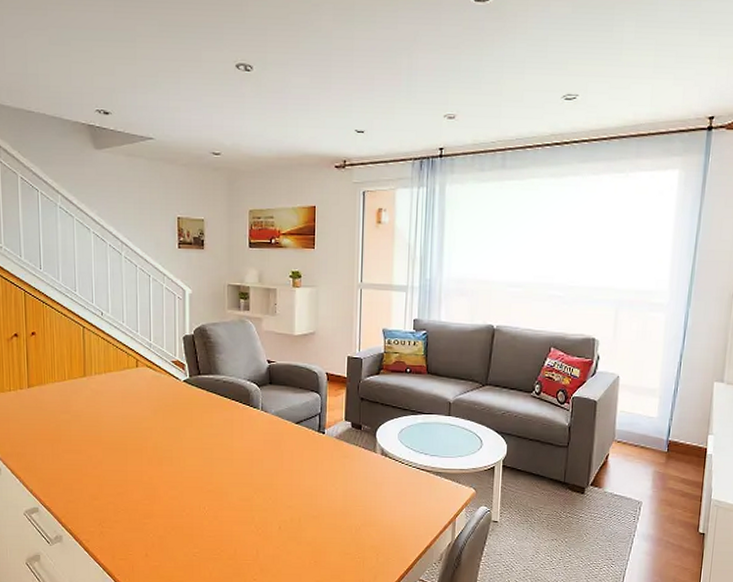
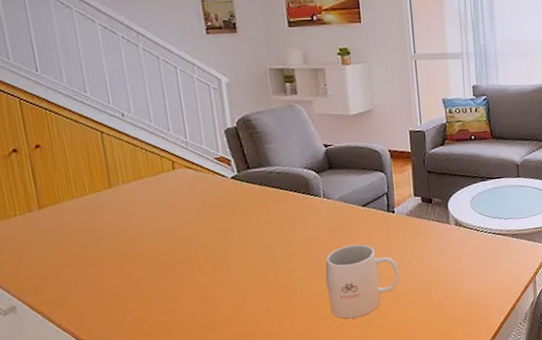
mug: none [254,458,323,529] -> present [325,244,400,319]

